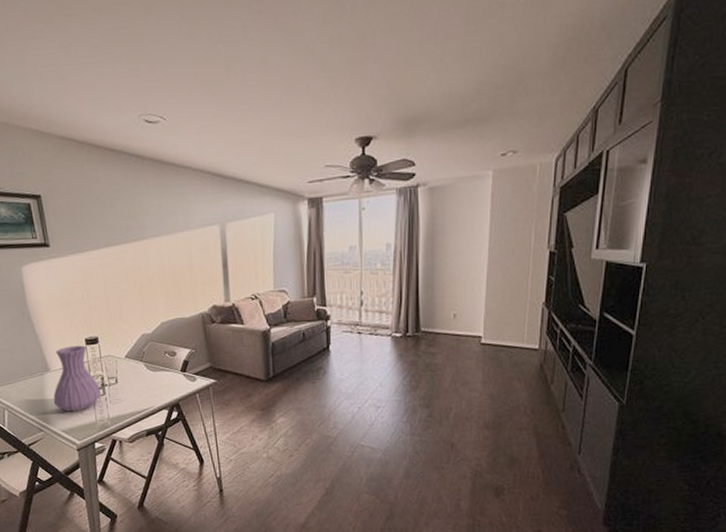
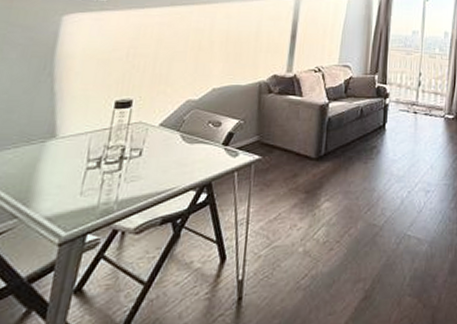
vase: present [53,345,101,412] -> none [46,108,117,191]

